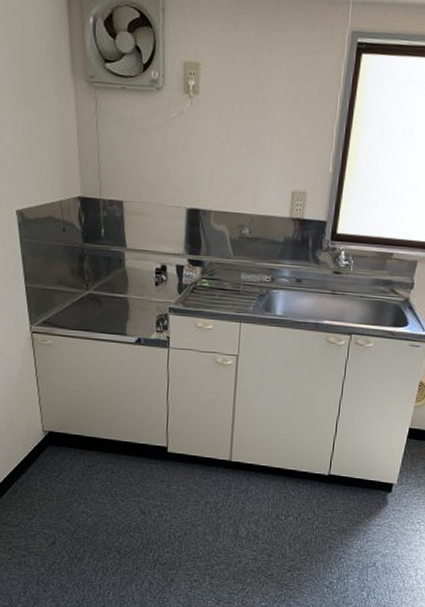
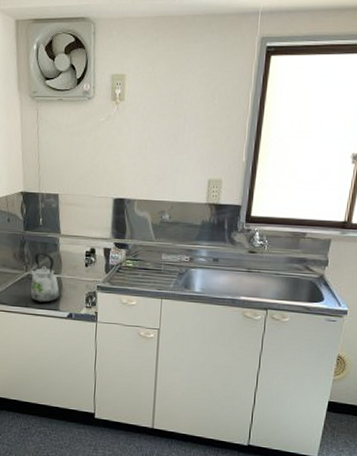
kettle: none [91,269,126,326] -> present [30,253,60,303]

